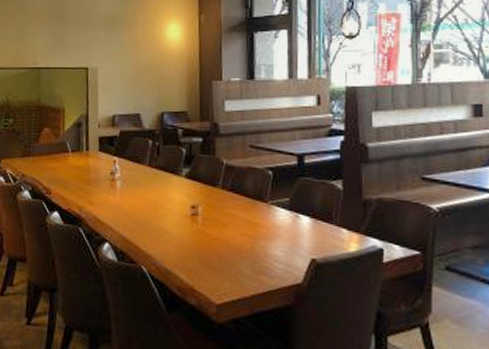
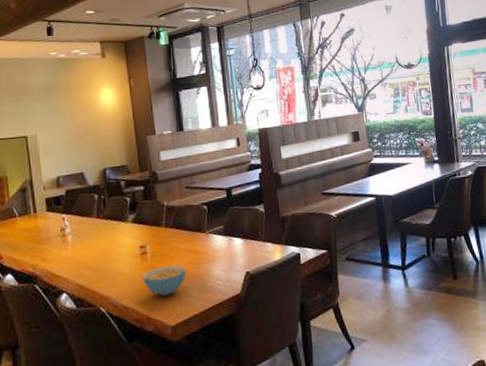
cereal bowl: none [190,233,241,268] -> present [142,265,187,296]

